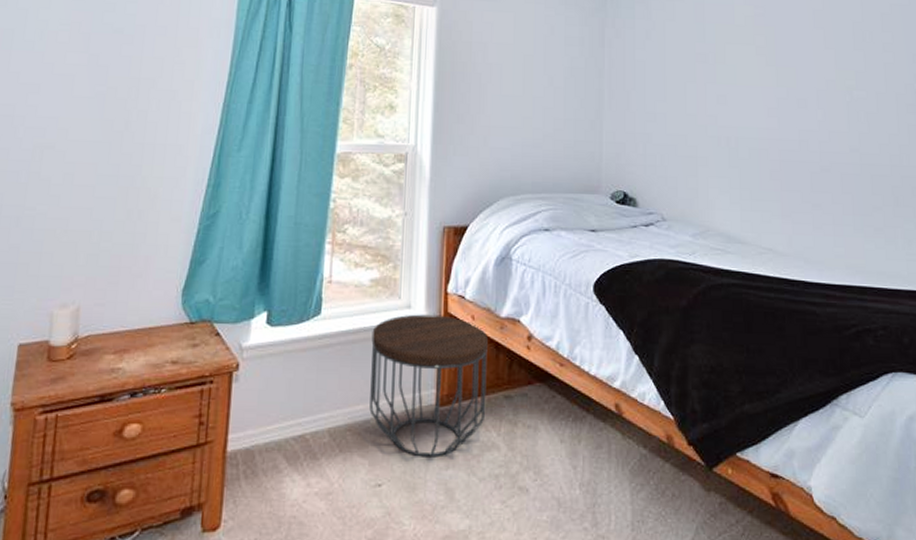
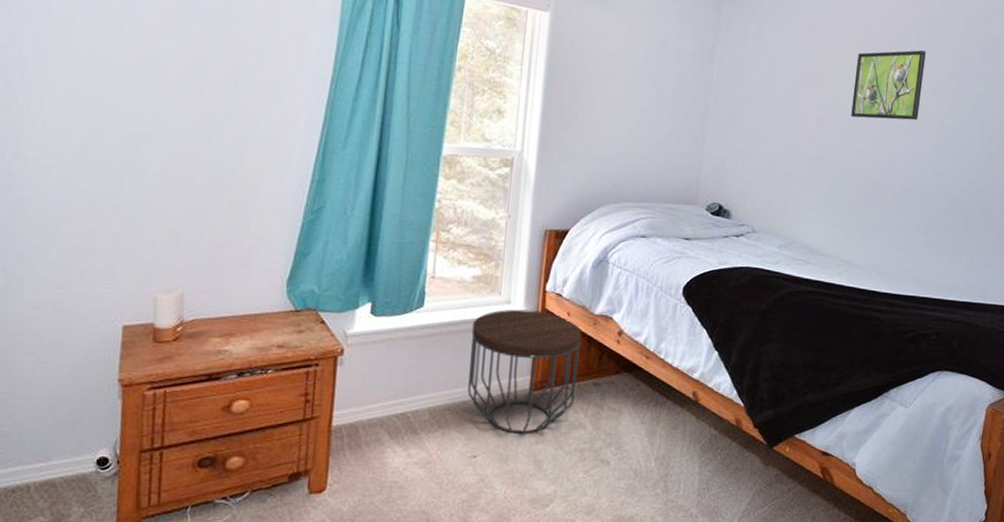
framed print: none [751,22,825,95] -> present [851,50,926,121]

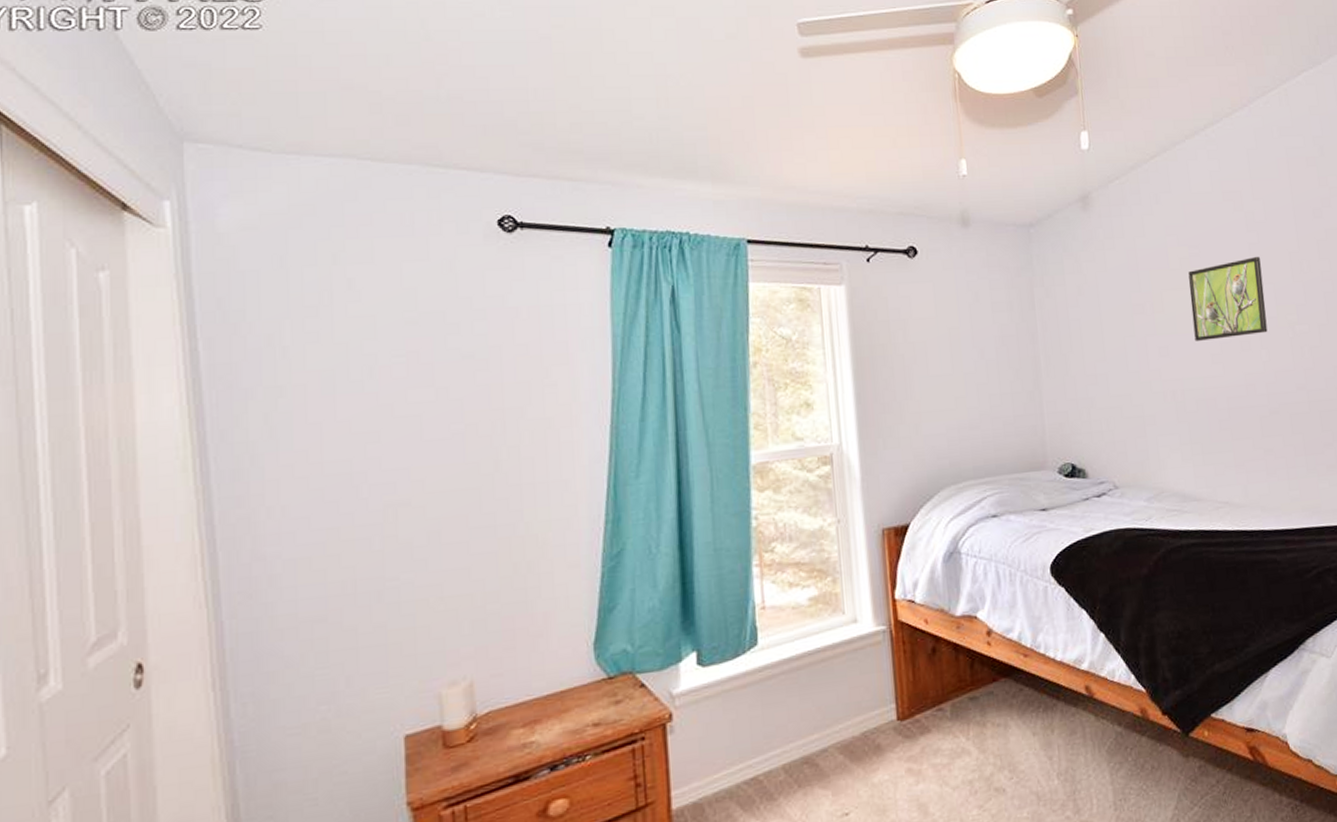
side table: present [467,309,582,434] -> none [817,624,952,777]

